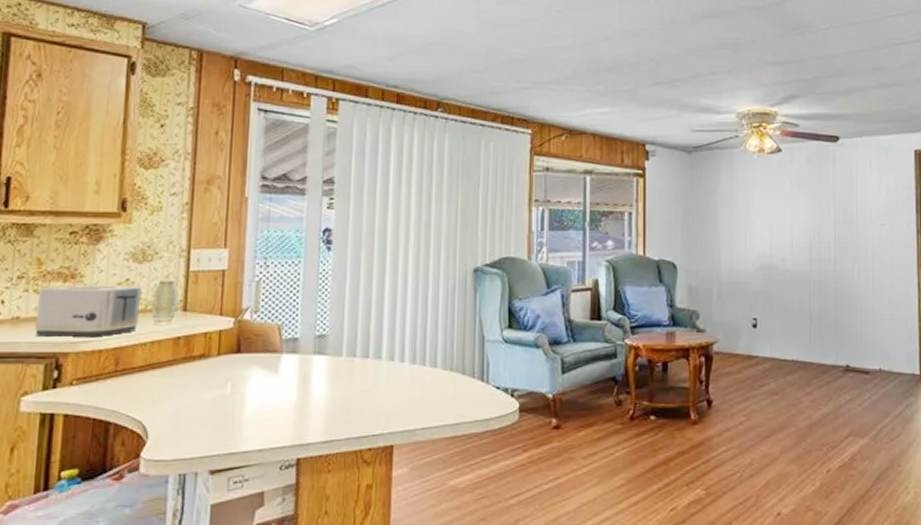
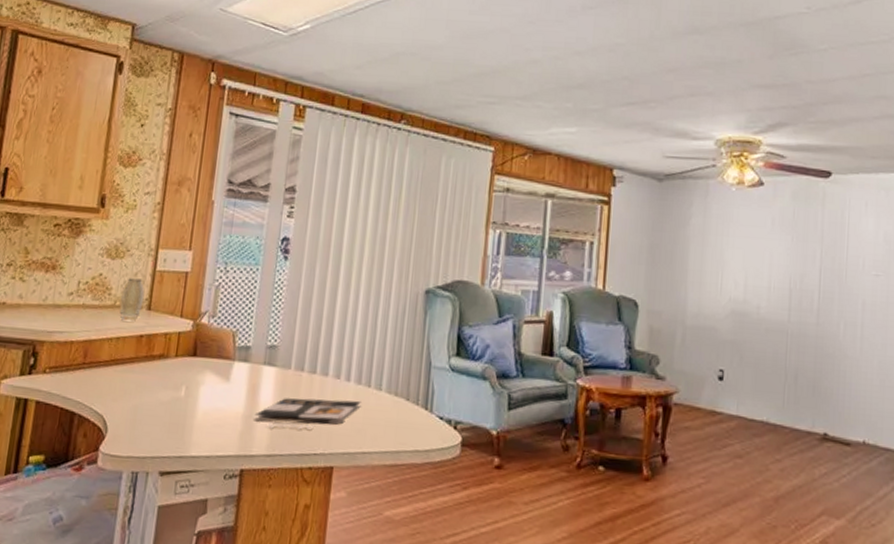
toaster: present [35,284,142,338] -> none [18,275,113,329]
magazine: none [307,379,417,416] -> present [254,398,361,431]

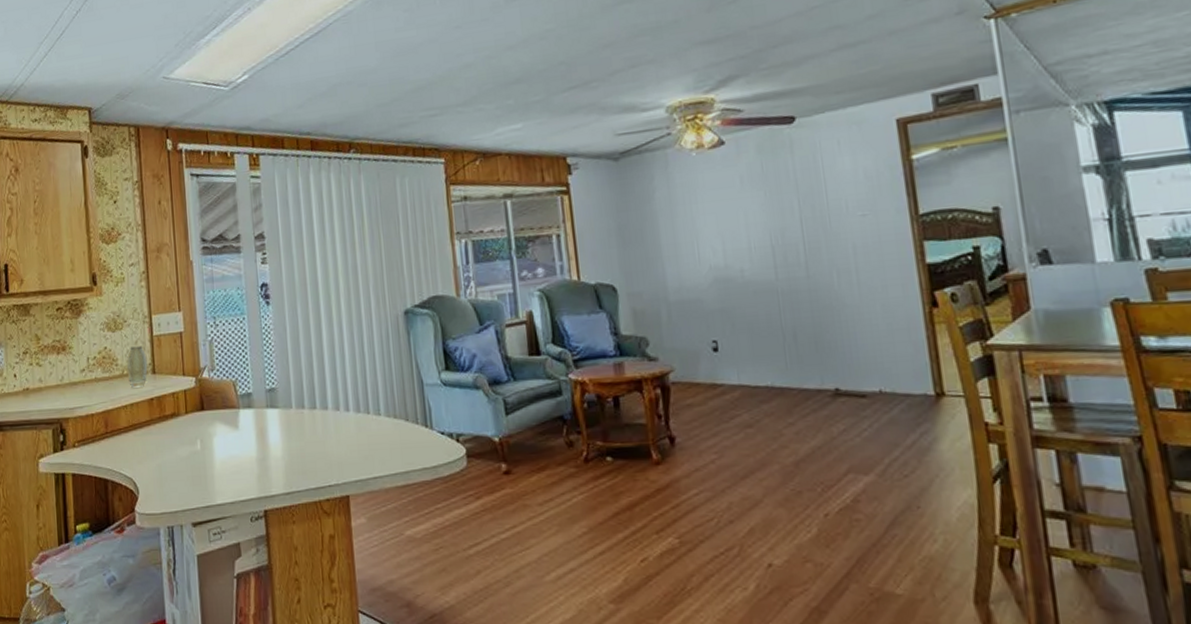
magazine: present [254,398,361,431] -> none [267,428,364,468]

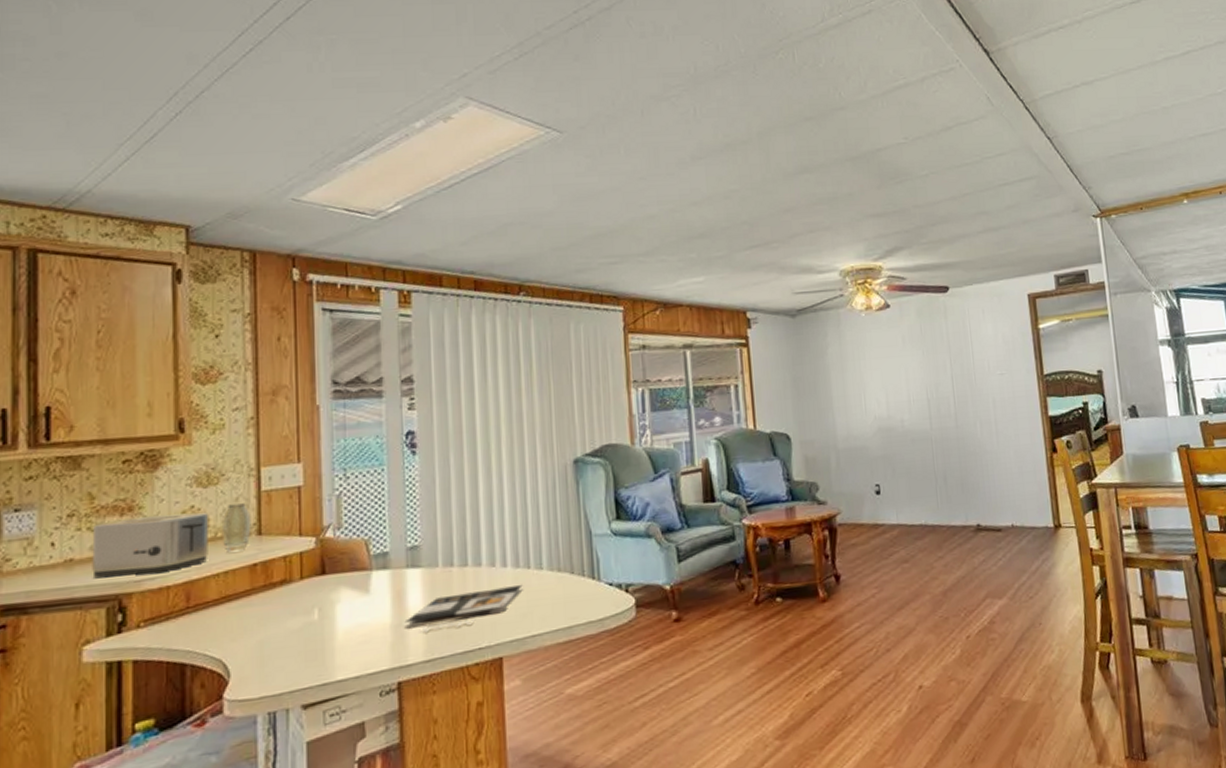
toaster: none [40,352,119,405] -> present [92,511,210,579]
magazine: none [267,428,364,468] -> present [404,584,523,634]

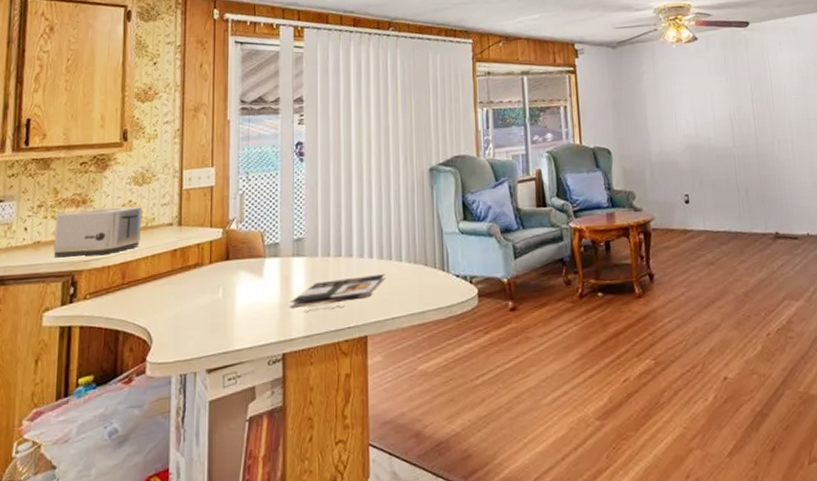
vase: present [221,503,251,553] -> none [151,199,174,240]

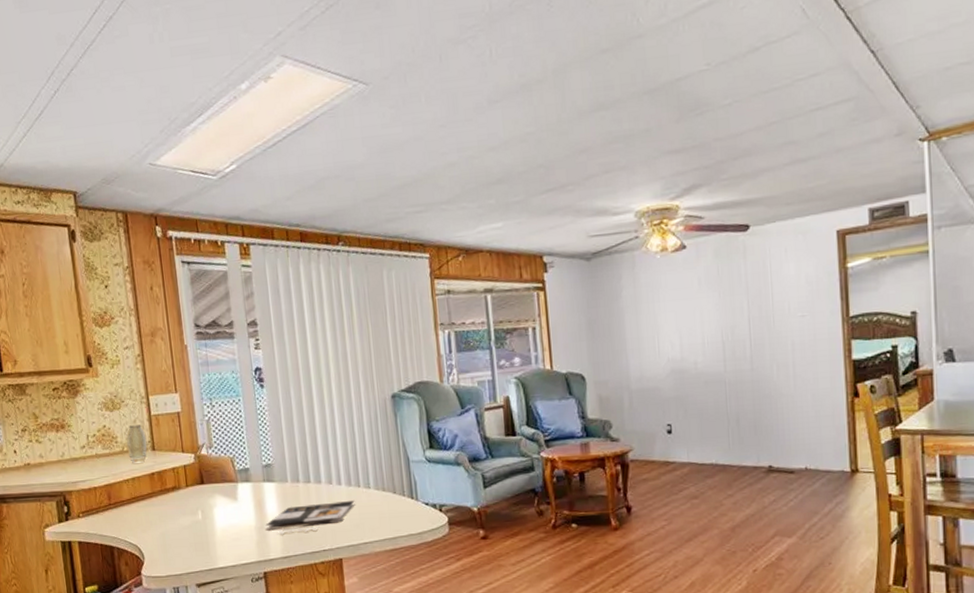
toaster: present [53,205,143,258] -> none [39,430,120,479]
vase: none [151,199,174,240] -> present [126,425,148,463]

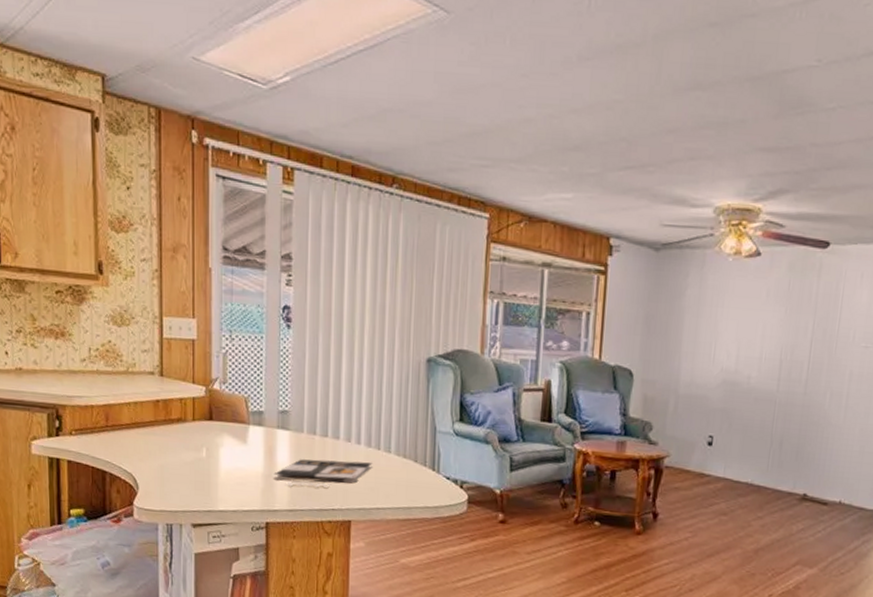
vase: present [126,425,148,463] -> none [132,345,155,388]

